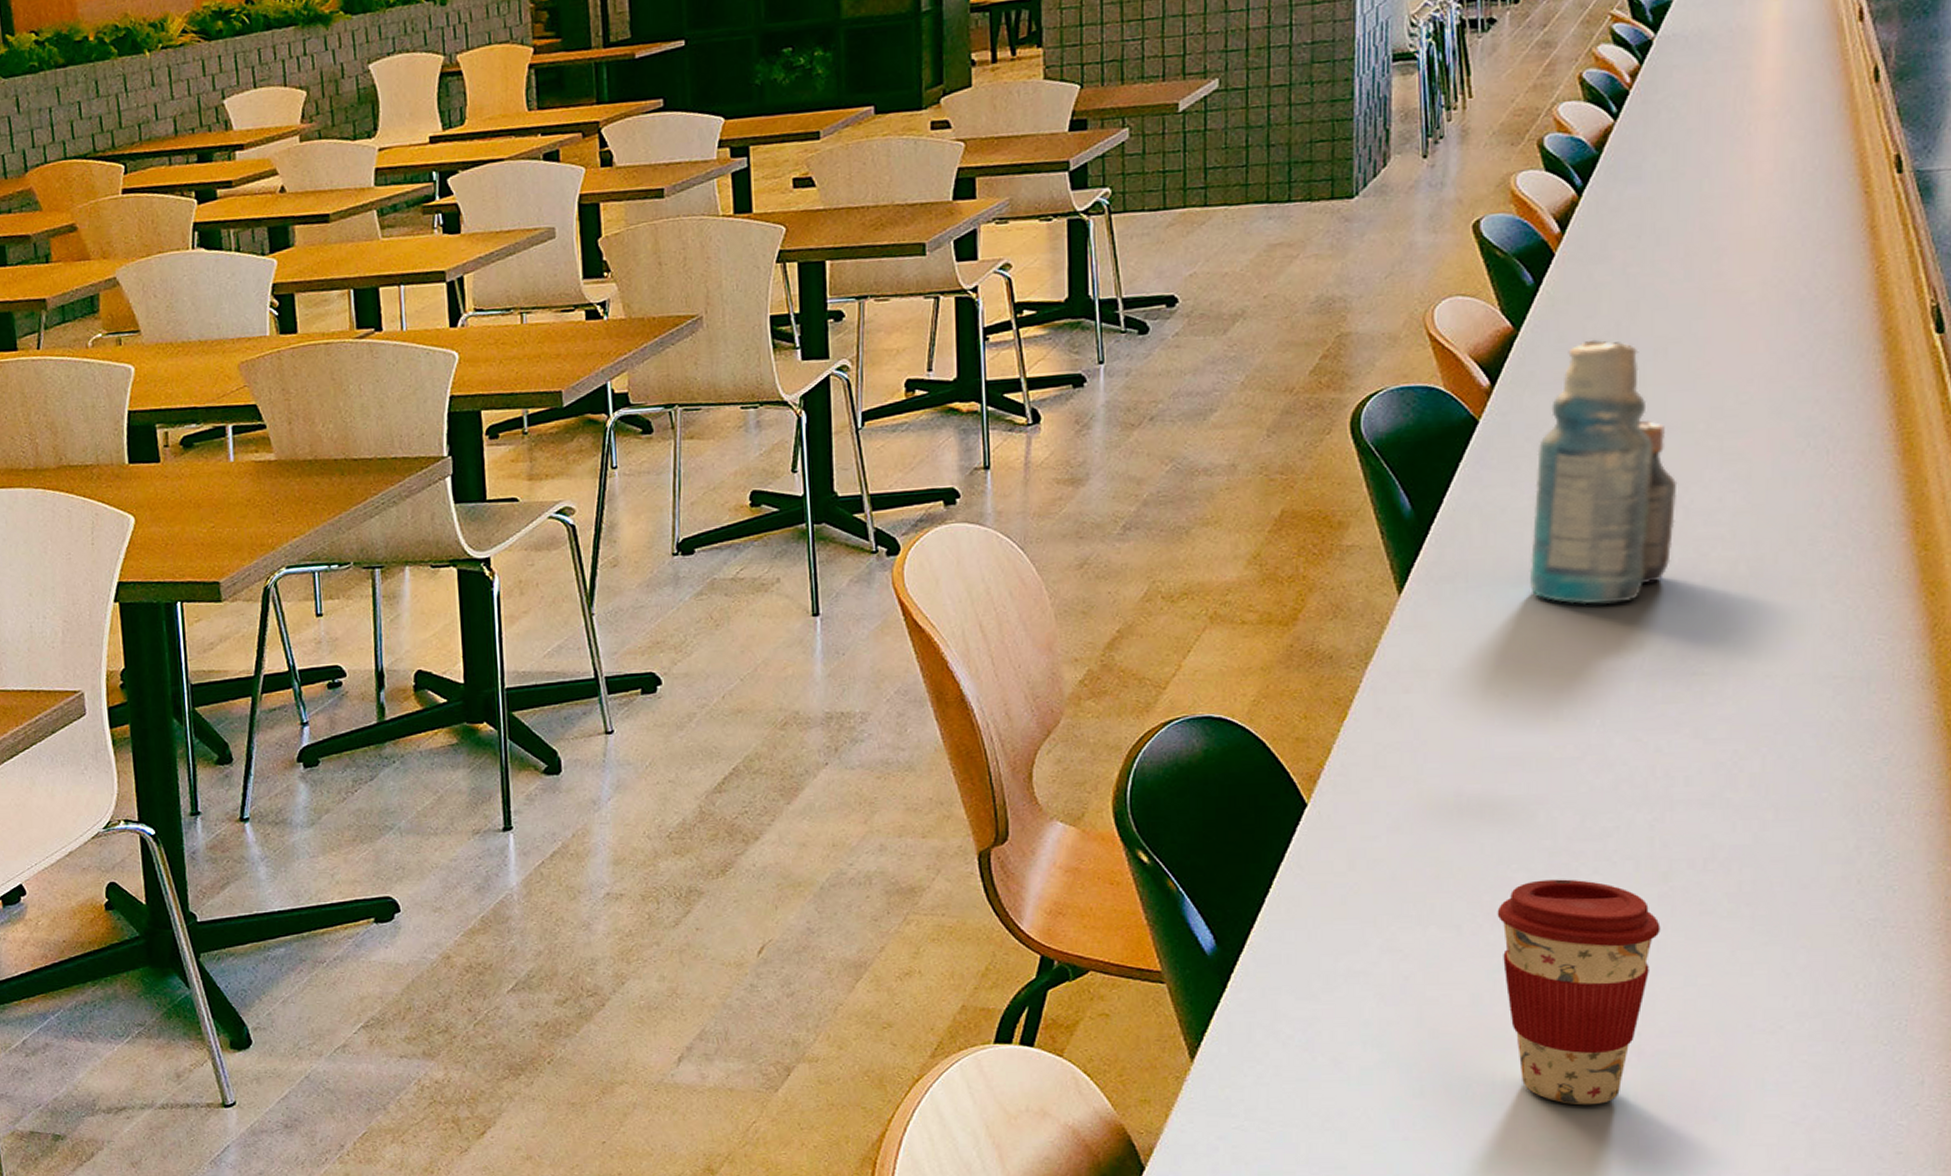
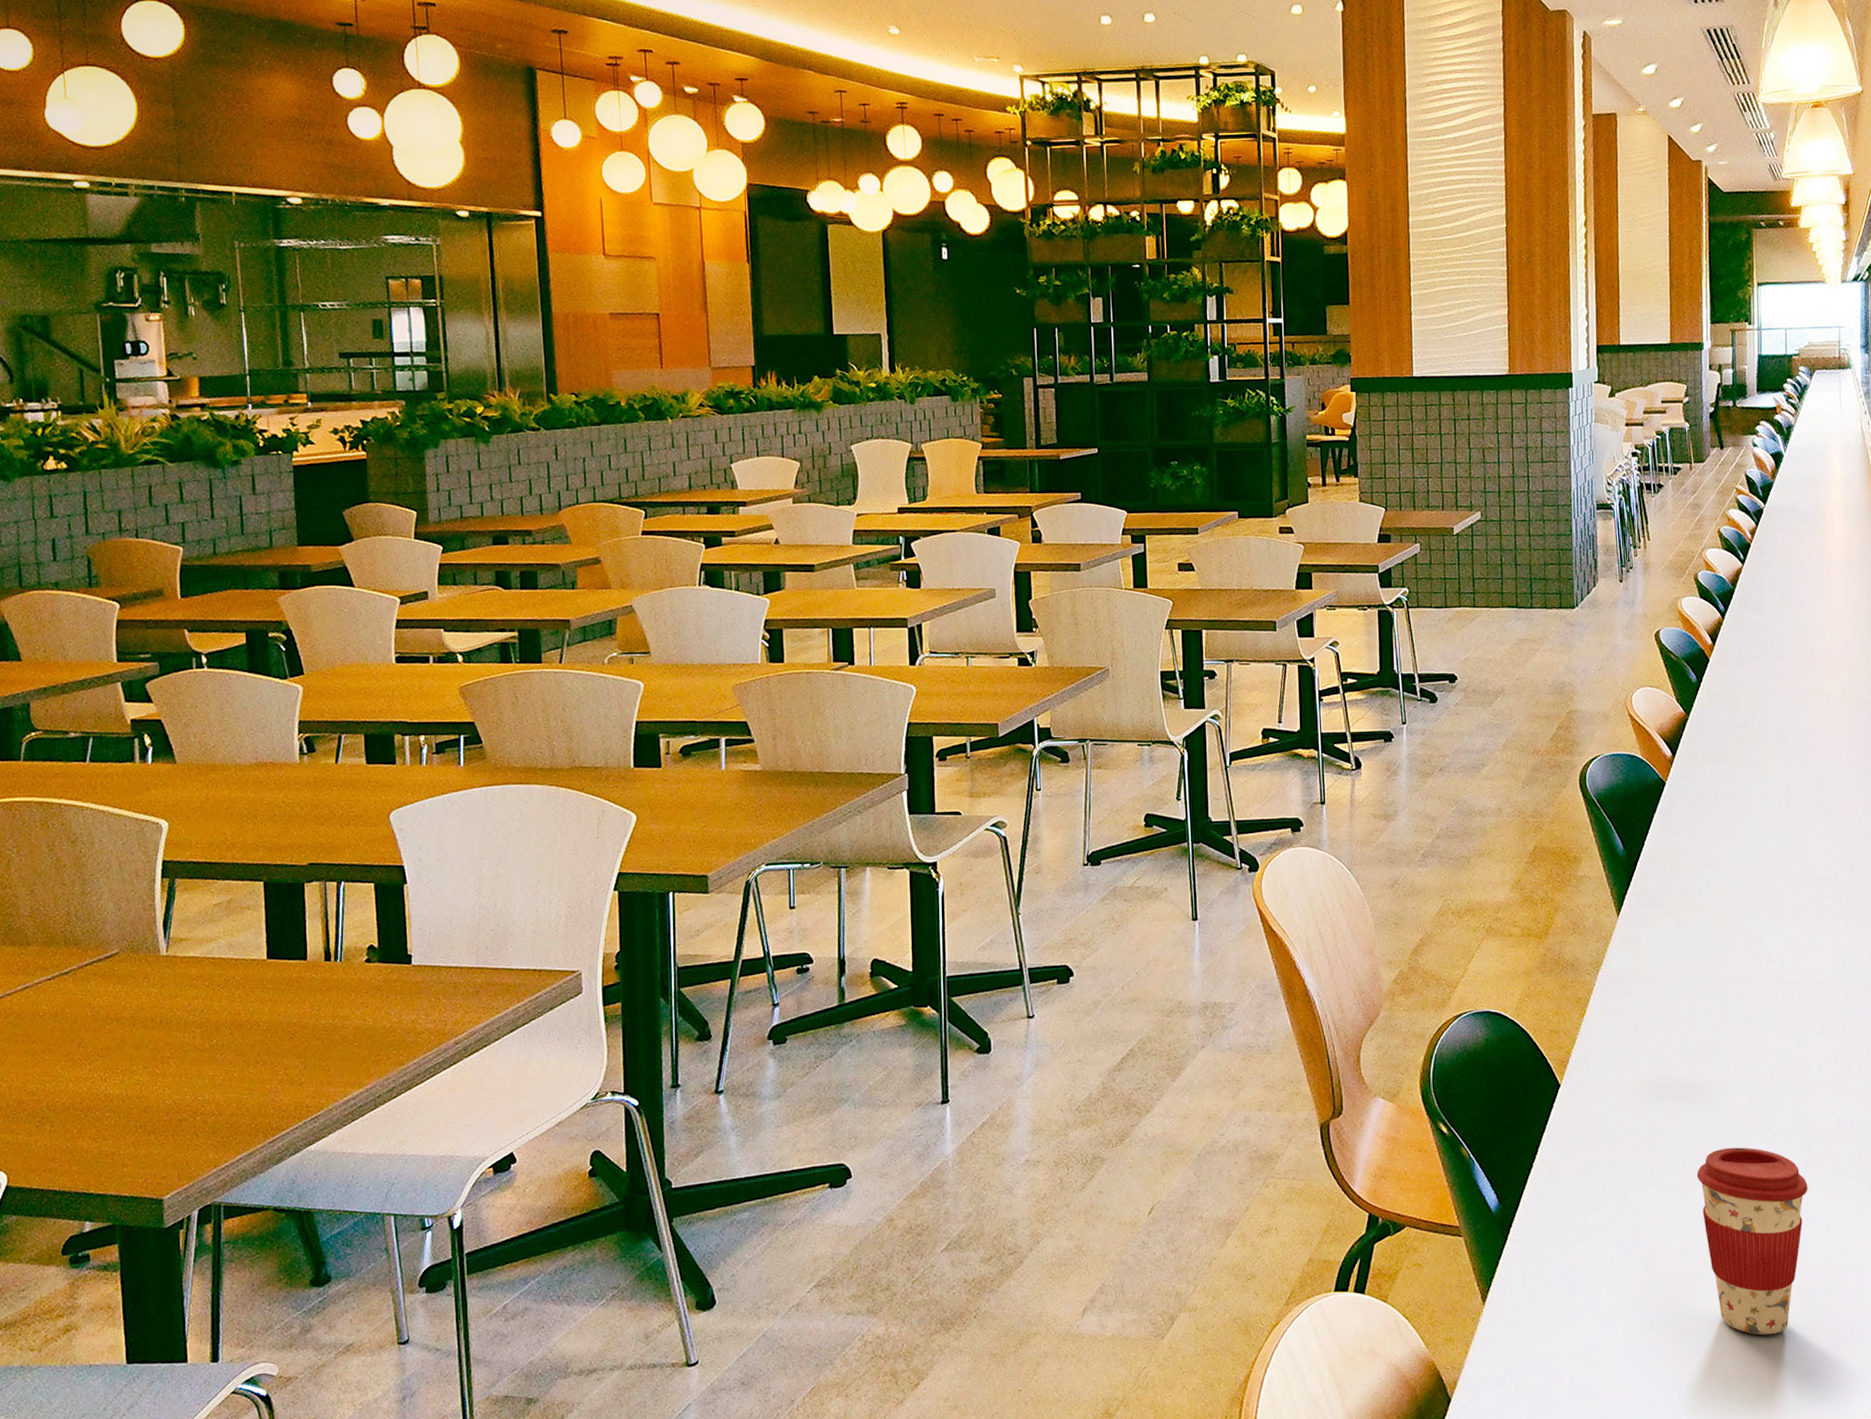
bottle: present [1529,339,1678,605] -> none [1705,725,1799,928]

